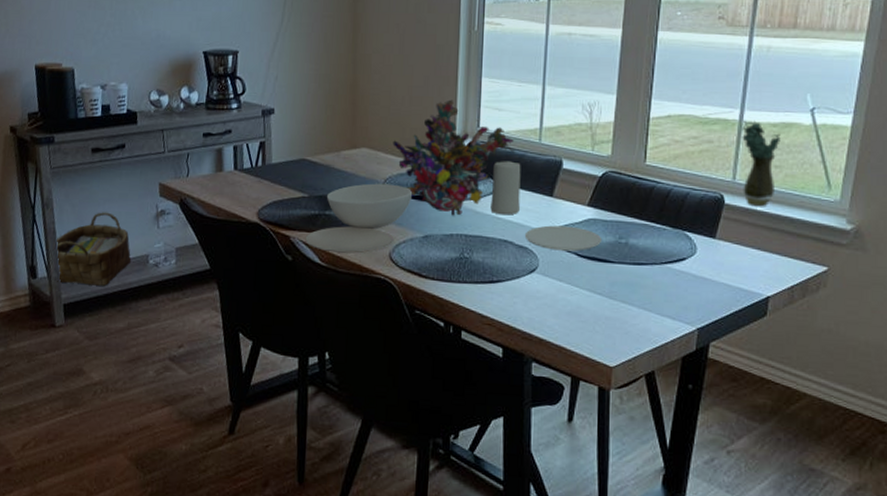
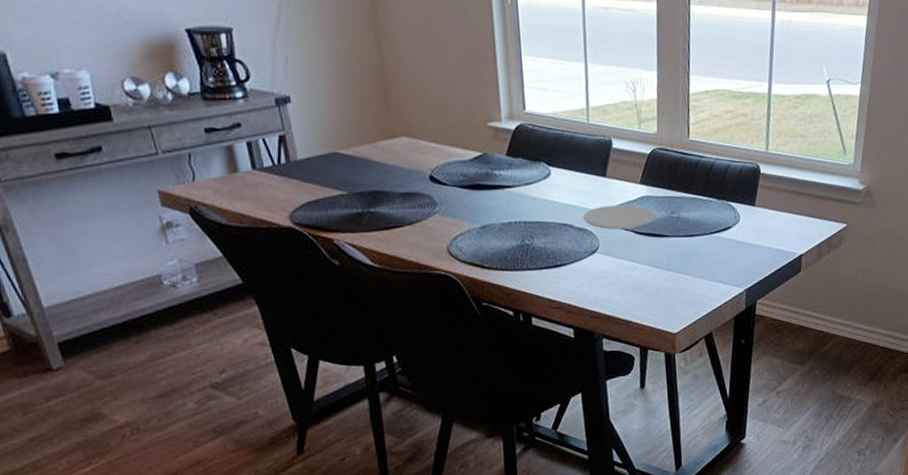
woven basket: present [57,212,132,286] -> none [30,230,140,318]
plate: present [305,226,394,254] -> none [351,222,451,252]
bowl: present [326,183,413,230] -> none [368,174,464,225]
flower arrangement: present [392,99,515,216] -> none [434,80,564,203]
candle: present [490,161,521,215] -> none [544,143,575,199]
vase: present [742,120,781,207] -> none [771,93,804,174]

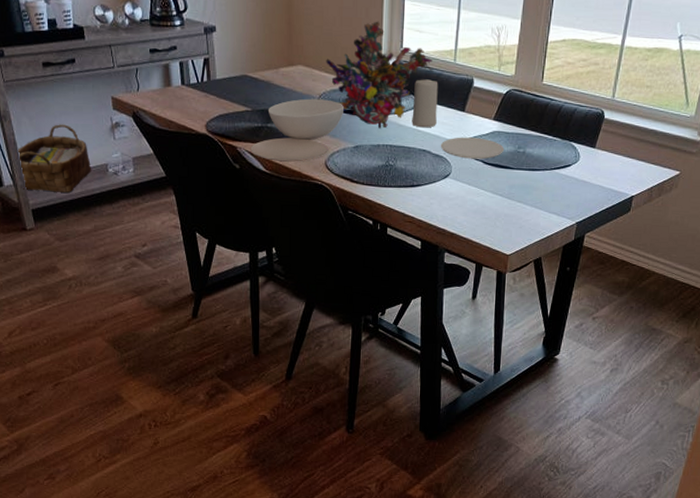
woven basket: none [30,230,140,318] -> present [18,124,92,193]
plate: none [351,222,451,252] -> present [250,137,329,162]
bowl: none [368,174,464,225] -> present [267,98,345,141]
flower arrangement: none [434,80,564,203] -> present [326,21,433,128]
candle: none [544,143,575,199] -> present [412,79,438,128]

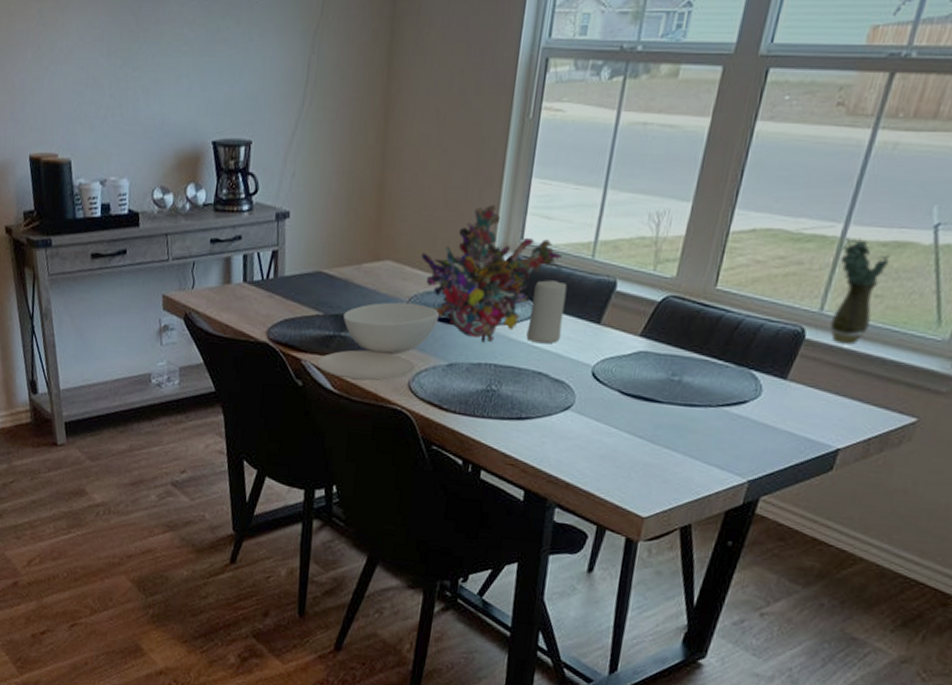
woven basket: present [18,124,92,193] -> none [57,325,134,405]
plate: present [440,137,505,159] -> none [562,357,652,388]
vase: none [619,45,653,122] -> present [829,237,890,345]

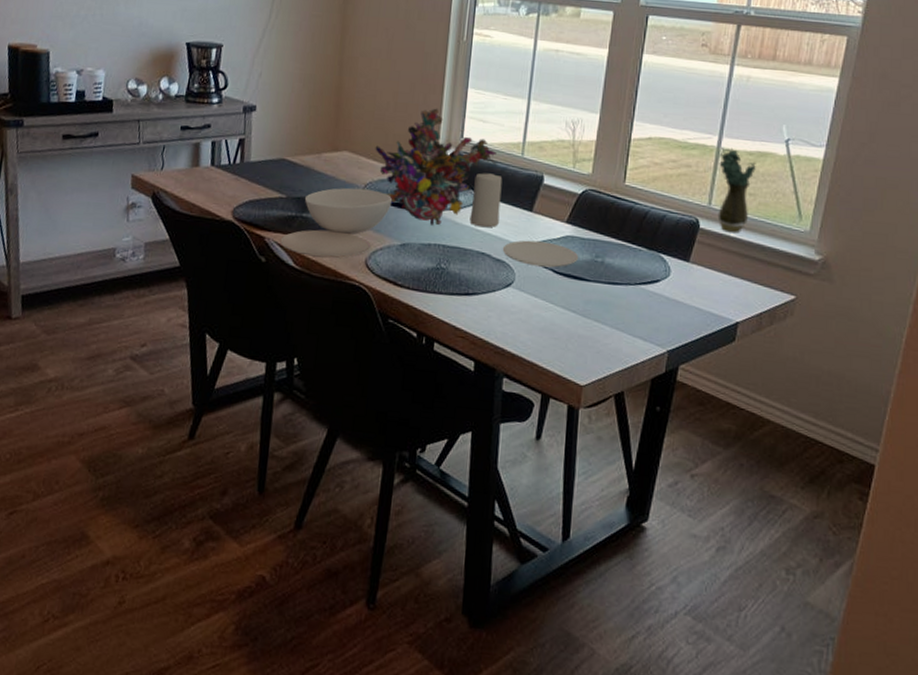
plate: none [562,357,652,388] -> present [502,240,579,268]

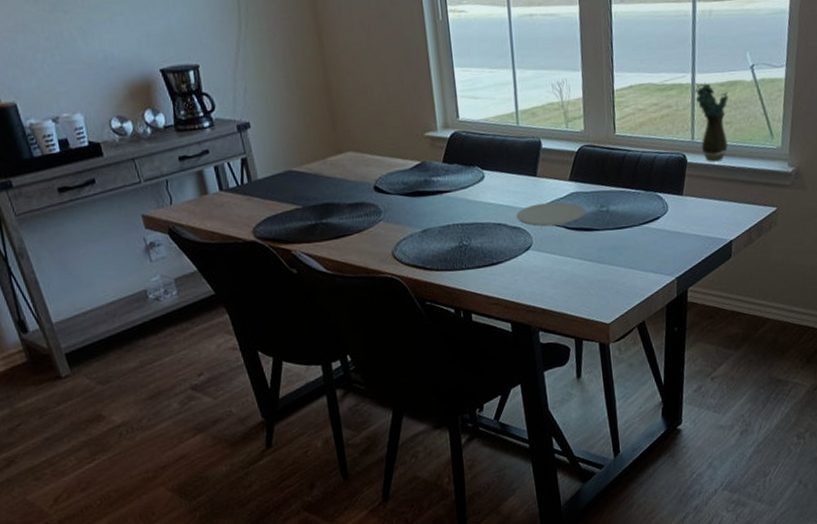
plate: present [280,229,372,259] -> none [306,230,395,260]
bowl: present [304,187,393,235] -> none [320,184,405,233]
flower arrangement: present [375,108,497,225] -> none [377,93,496,207]
candle: present [469,173,503,228] -> none [478,147,508,200]

